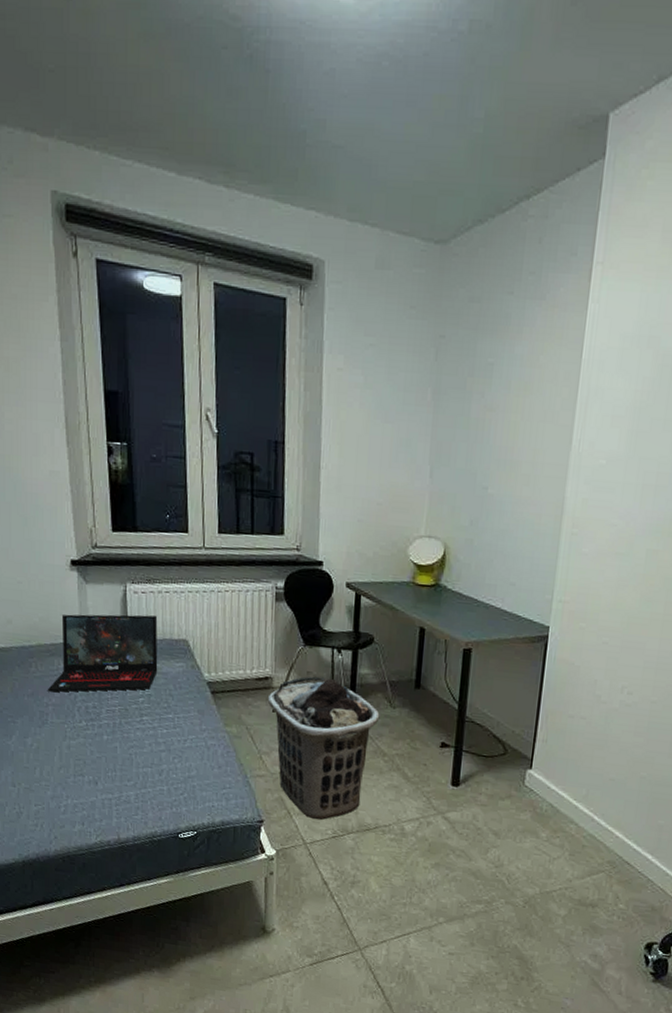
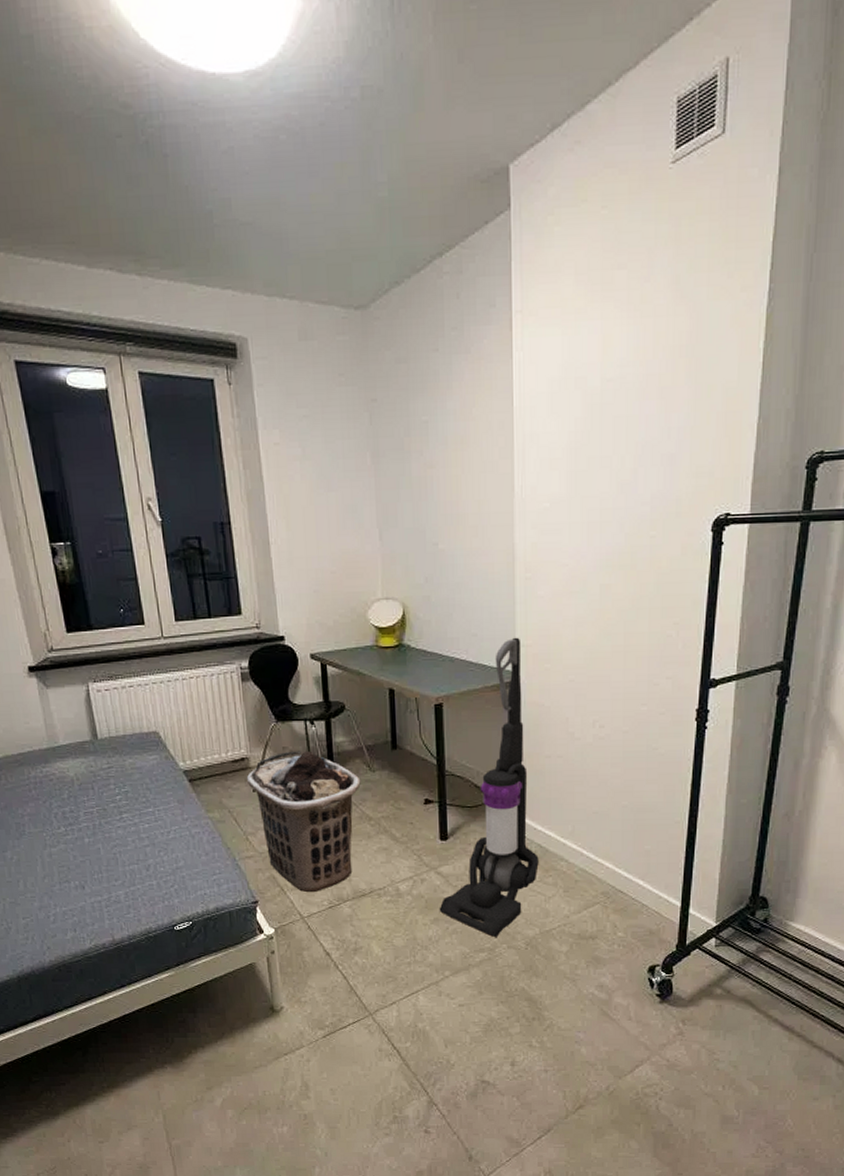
laptop: present [48,614,158,692] -> none [21,712,132,802]
vacuum cleaner: none [441,591,559,892] -> present [439,637,539,938]

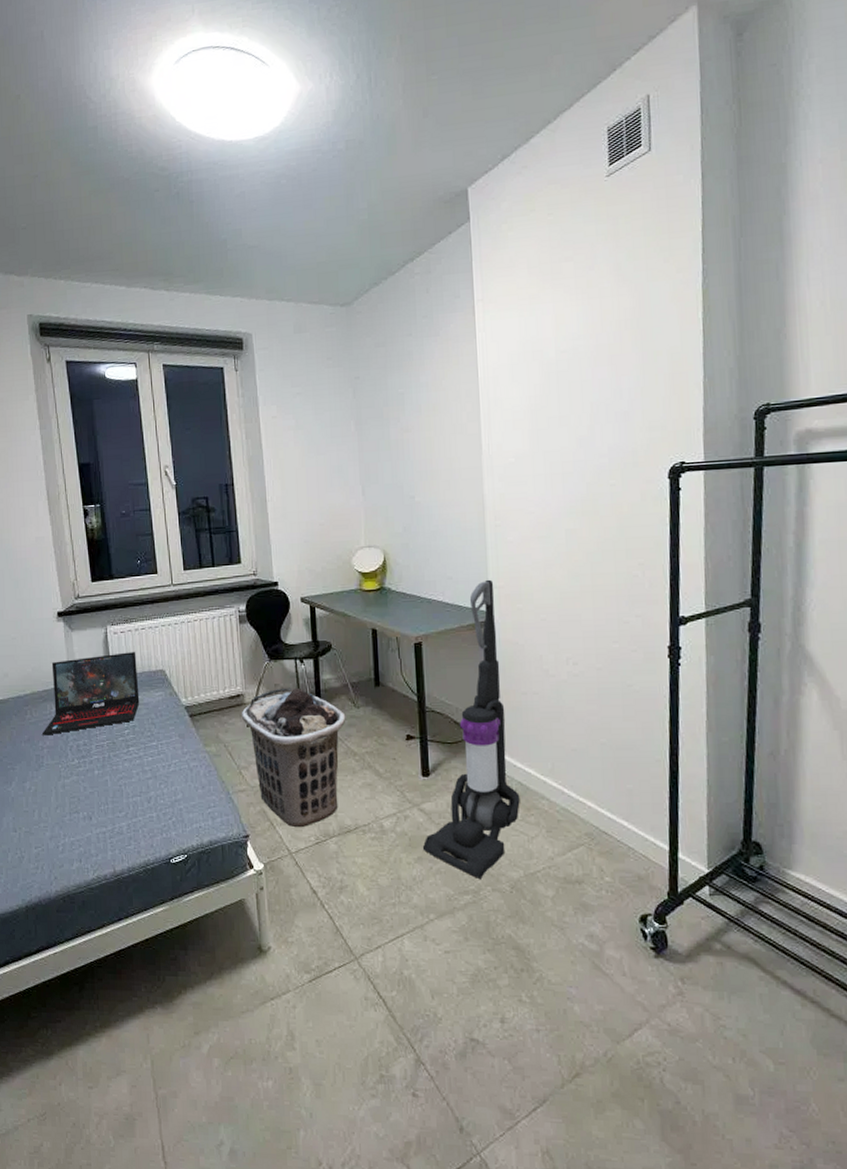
laptop: none [21,712,132,802] -> present [42,652,140,735]

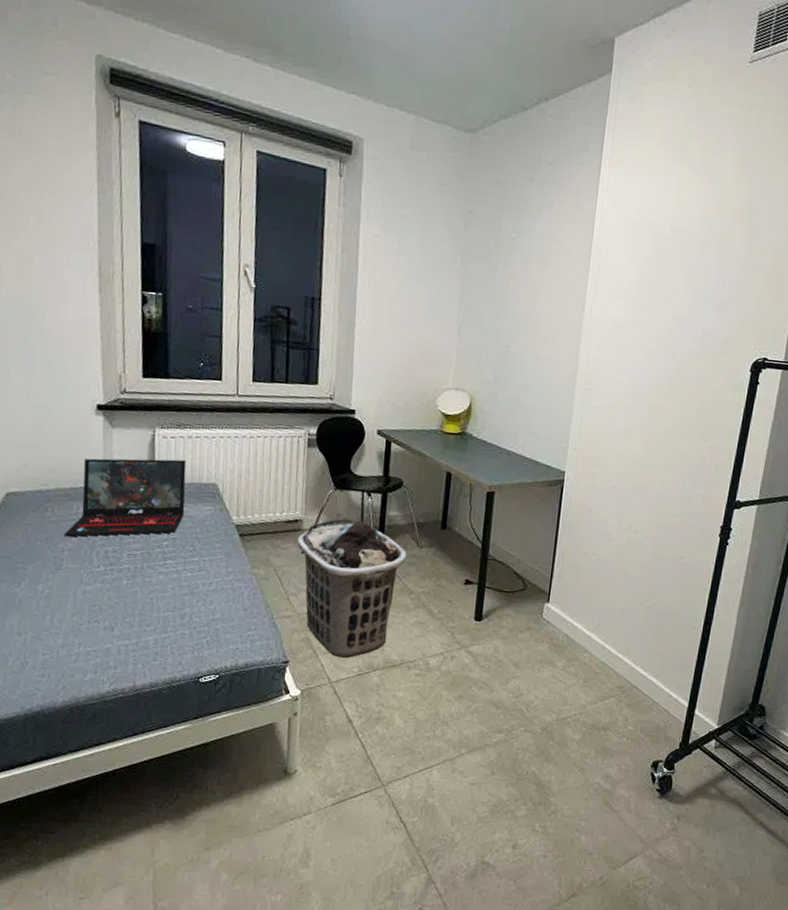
vacuum cleaner: present [422,579,520,880] -> none [464,440,574,721]

